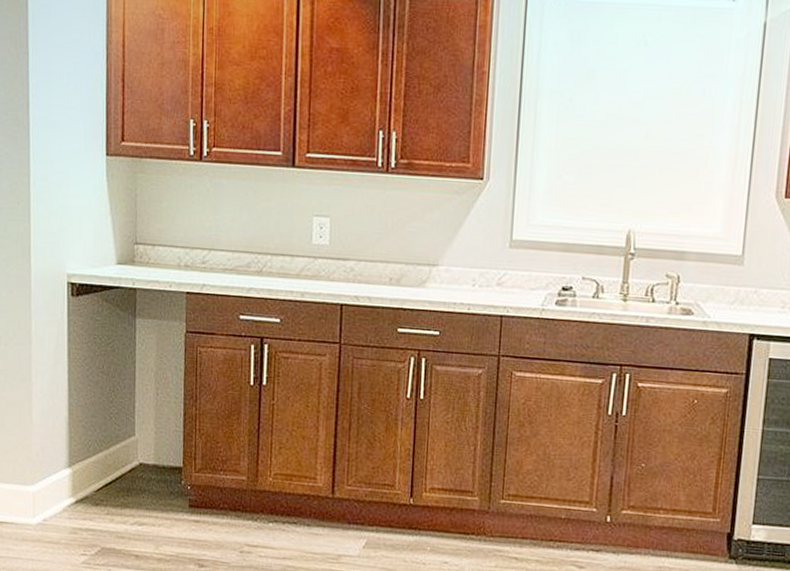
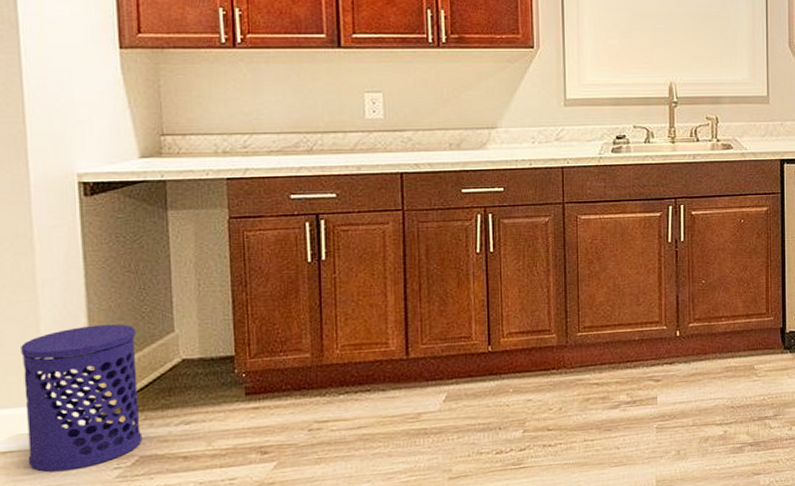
waste bin: none [17,418,105,549] -> present [21,324,143,472]

